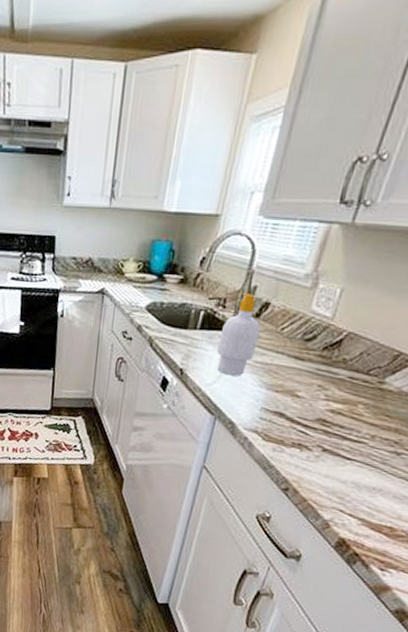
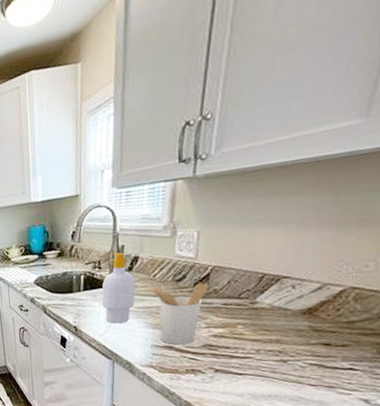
utensil holder: none [272,342,338,415] -> present [150,283,208,345]

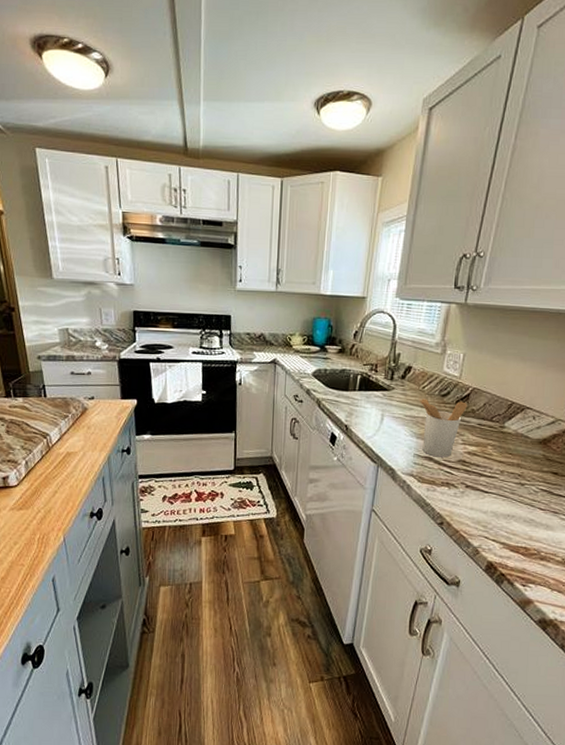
soap bottle: present [101,252,136,324] -> none [373,359,407,429]

